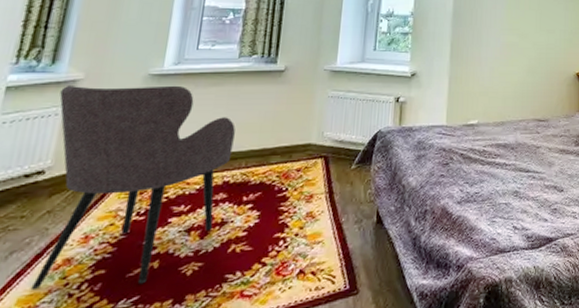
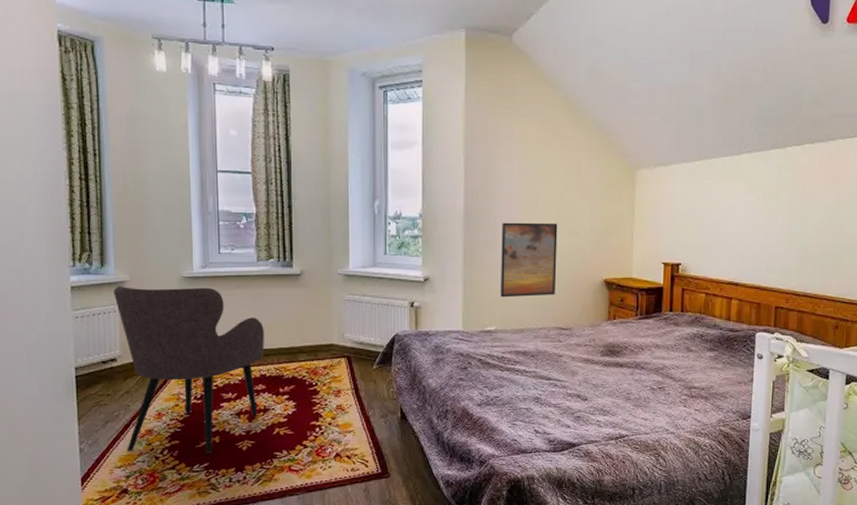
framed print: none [484,21,536,91] -> present [501,222,558,298]

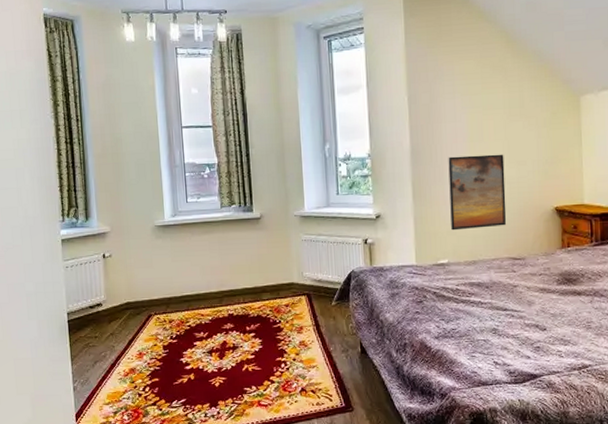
armchair: present [113,285,264,454] -> none [97,234,231,390]

